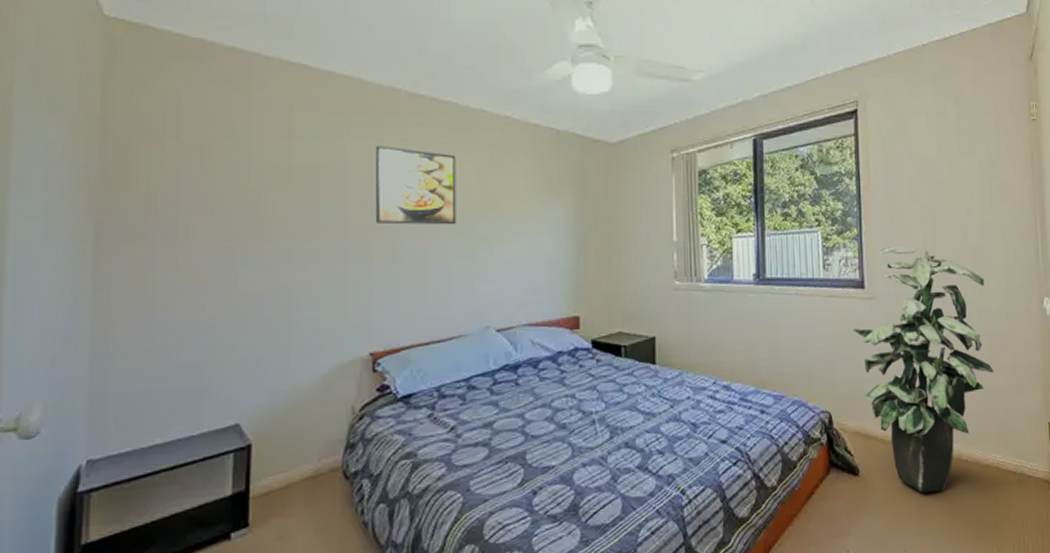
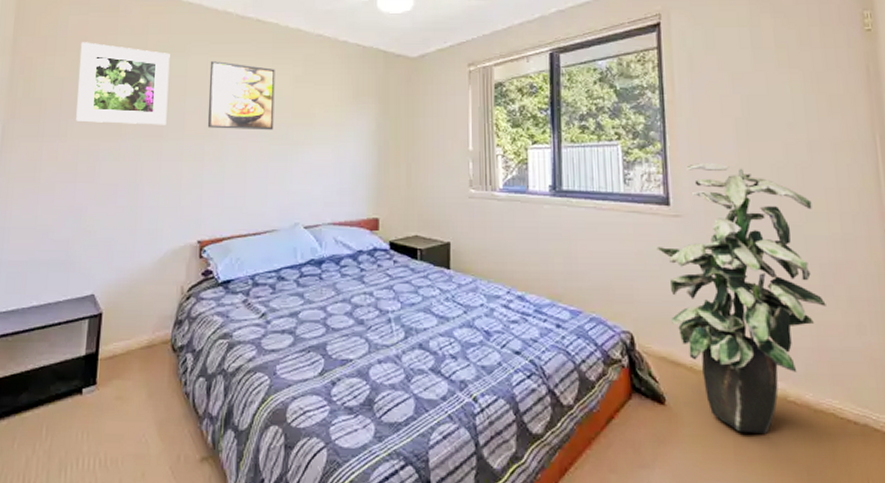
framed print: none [200,121,323,222] -> present [76,42,170,125]

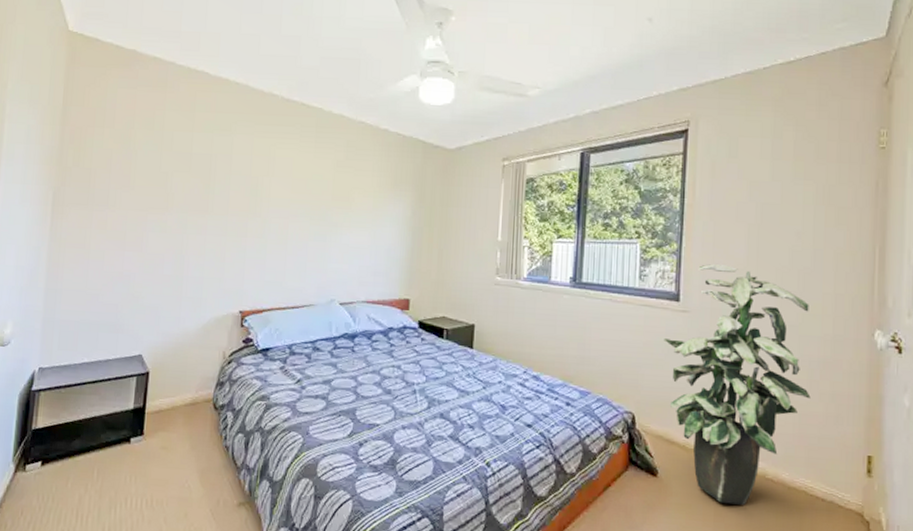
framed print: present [76,42,170,125] -> none [124,115,216,201]
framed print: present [207,61,275,130] -> none [251,142,318,212]

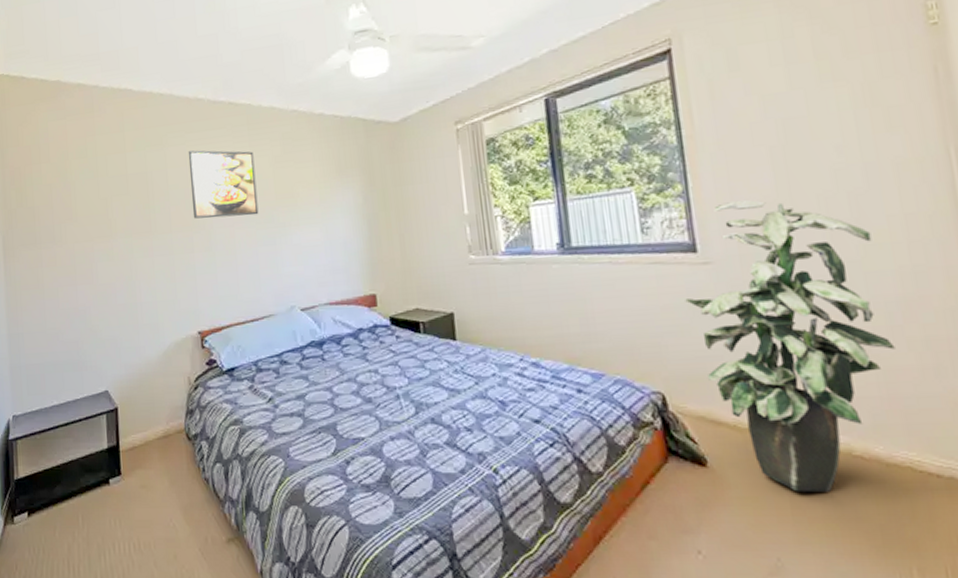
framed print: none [251,142,318,212] -> present [188,150,259,219]

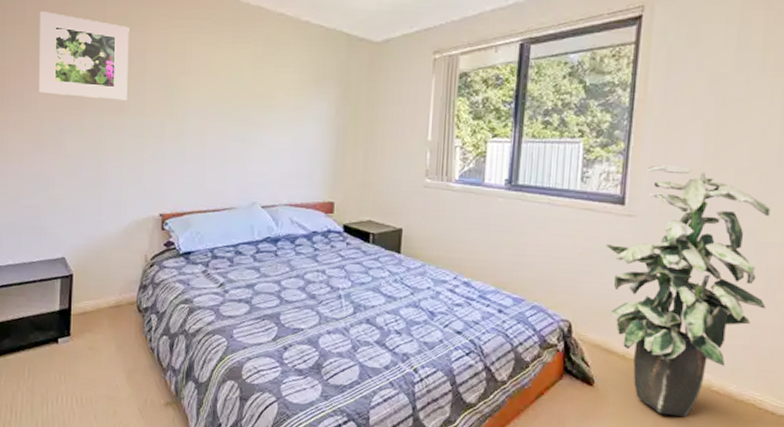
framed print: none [62,146,154,226] -> present [39,11,129,101]
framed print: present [188,150,259,219] -> none [167,37,235,111]

